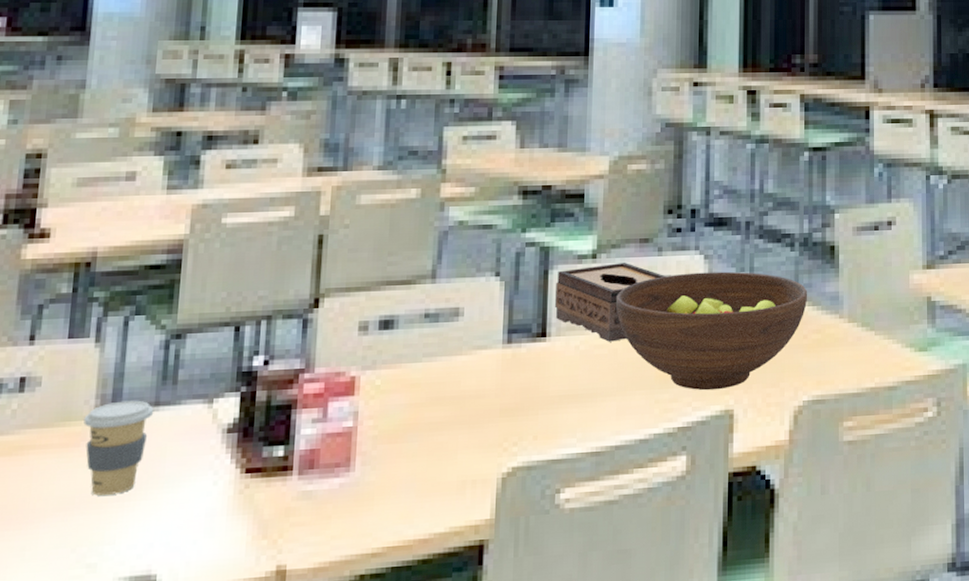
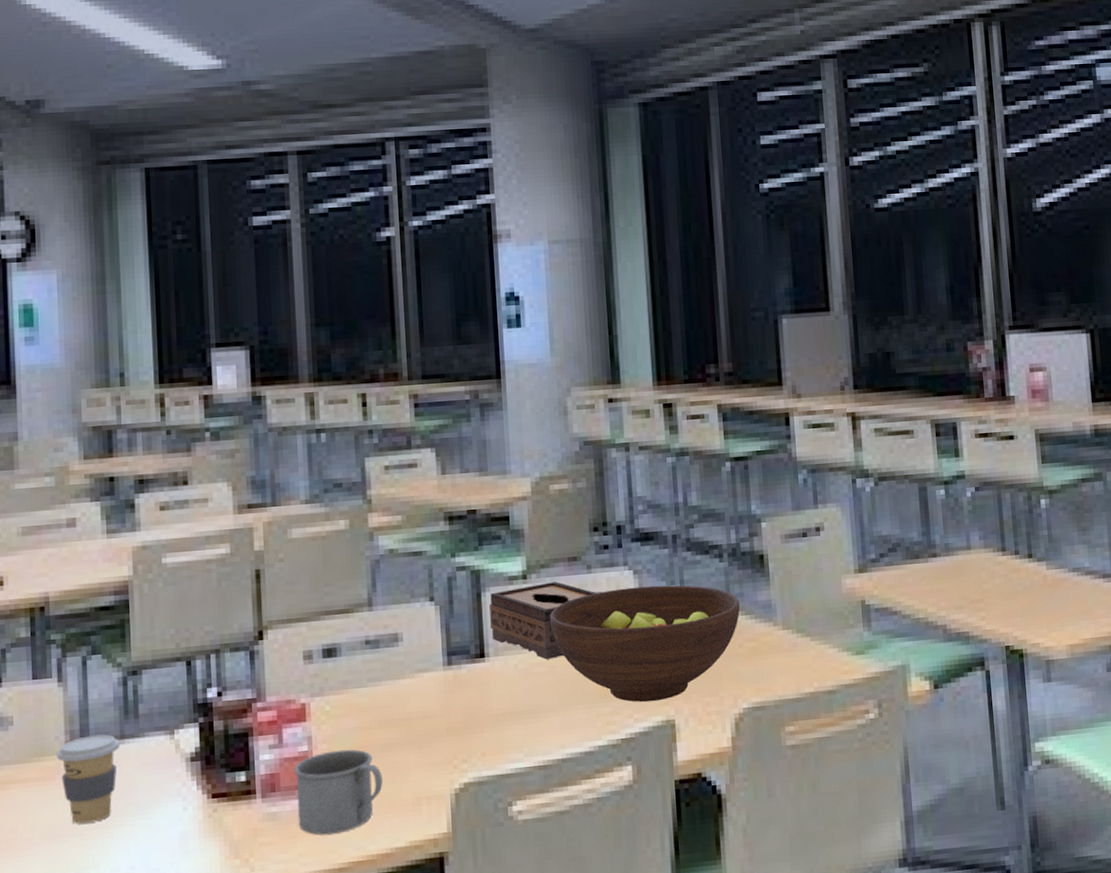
mug: none [334,426,428,517] -> present [294,749,383,835]

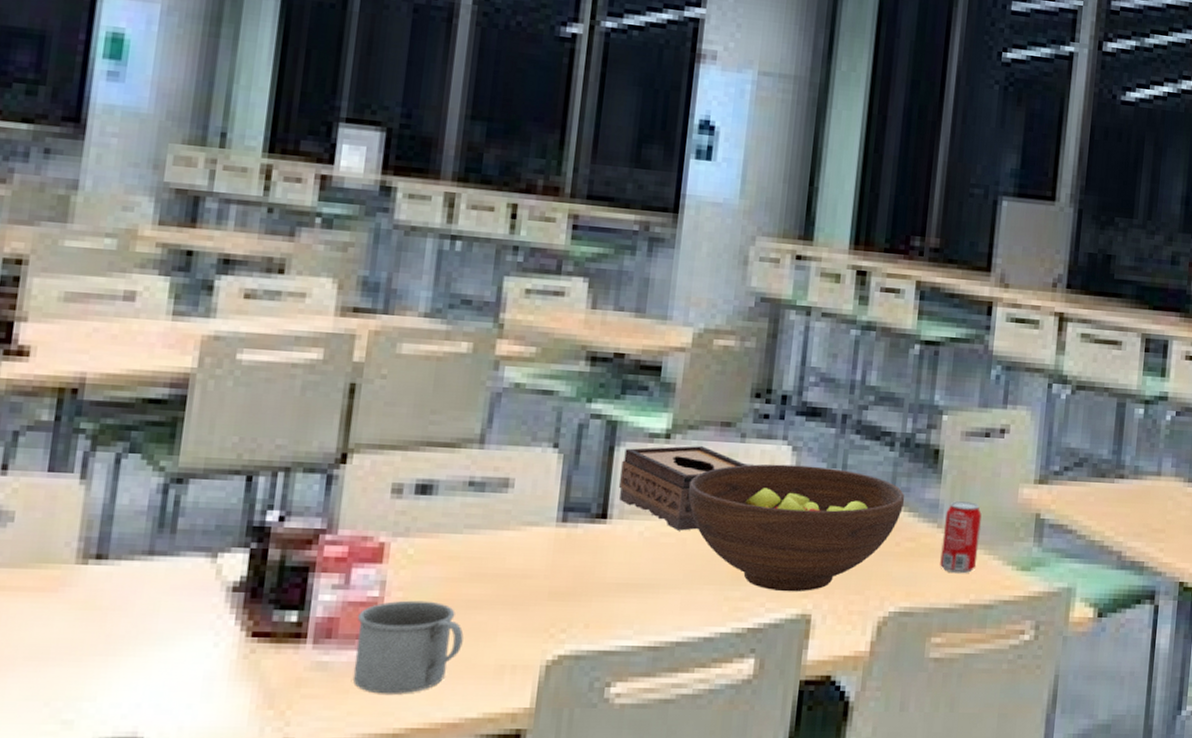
coffee cup: present [56,734,121,824] -> none [63,546,148,648]
beverage can: none [779,598,815,666] -> present [940,501,982,574]

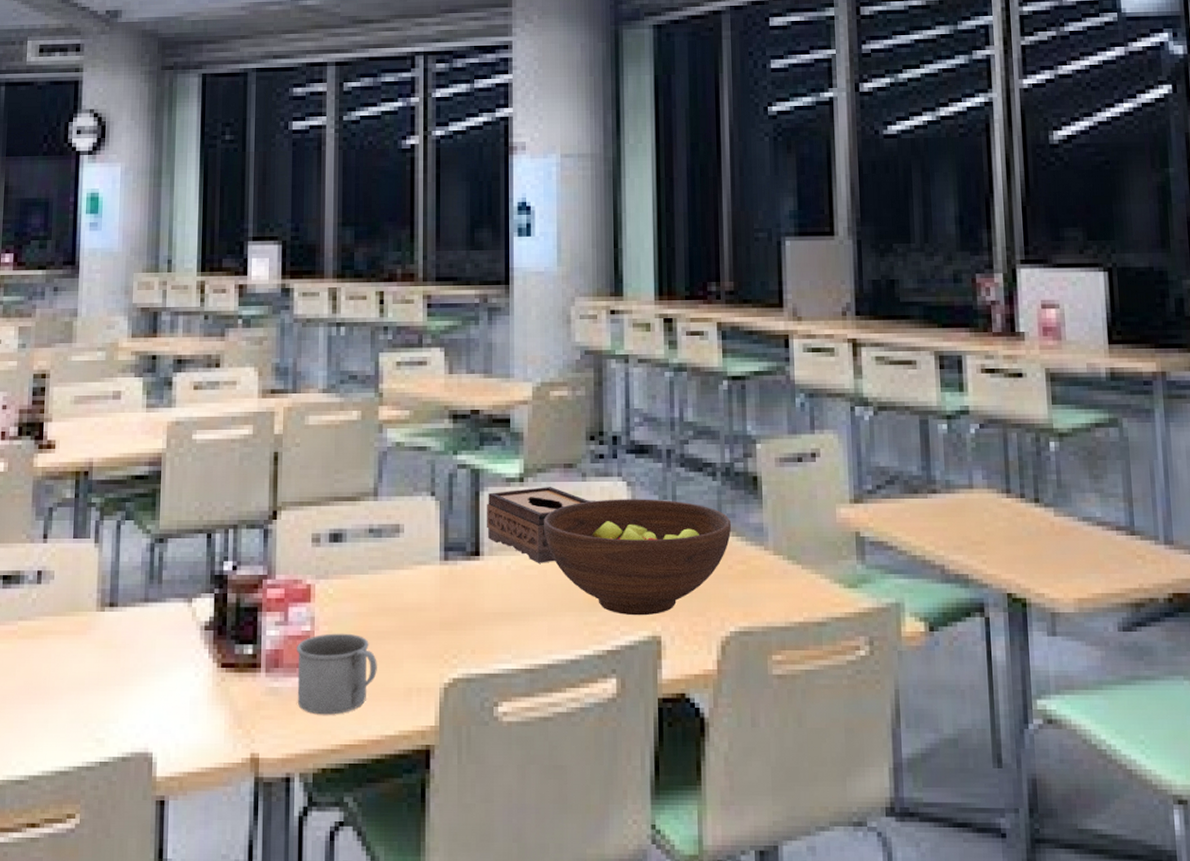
beverage can: present [940,501,982,574] -> none [770,524,806,593]

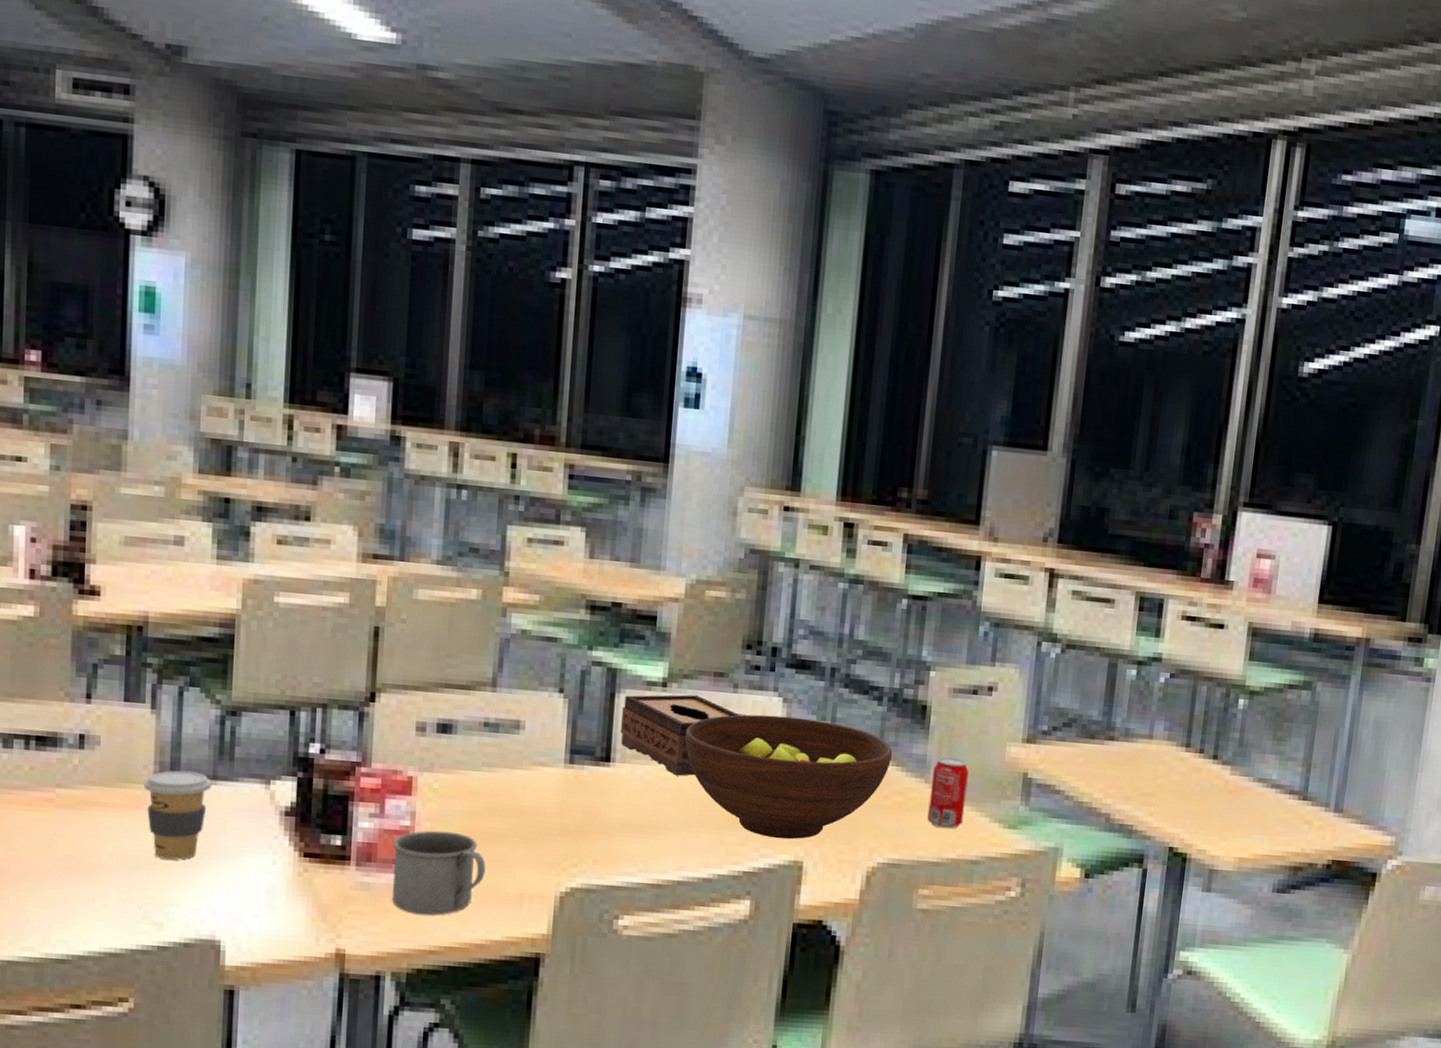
coffee cup: none [89,596,144,679] -> present [144,770,212,860]
beverage can: none [770,524,806,593] -> present [927,757,969,829]

